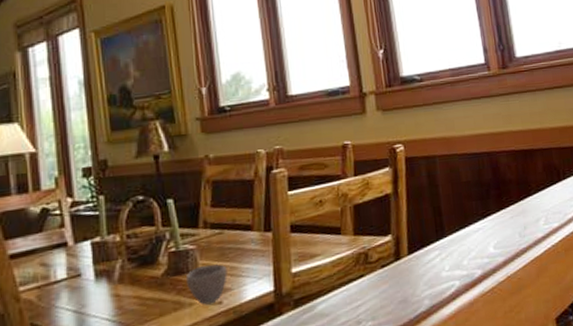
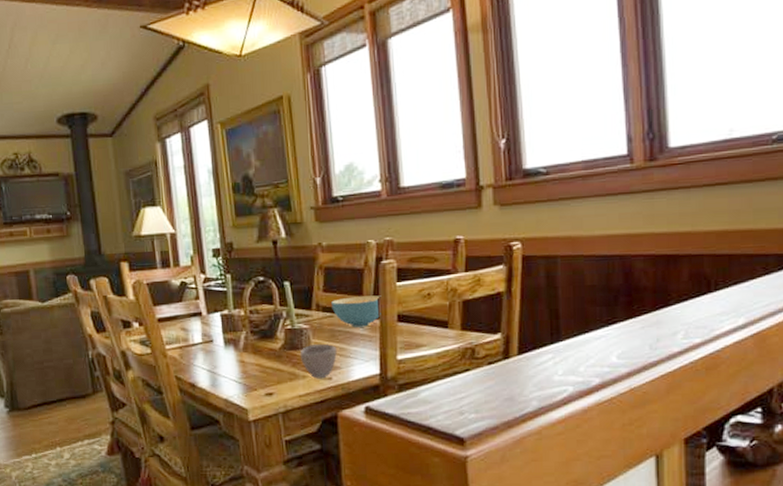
cereal bowl: none [220,206,273,243] -> present [332,295,382,327]

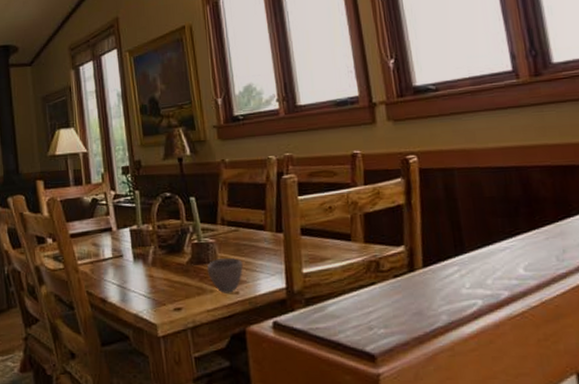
cereal bowl: present [332,295,382,327] -> none [236,209,285,241]

